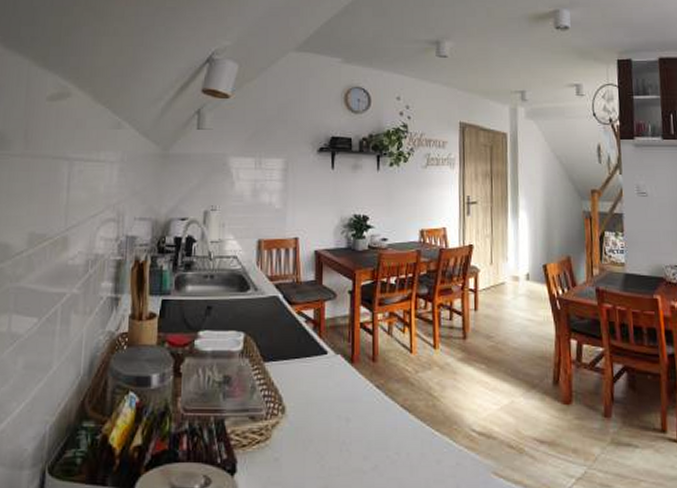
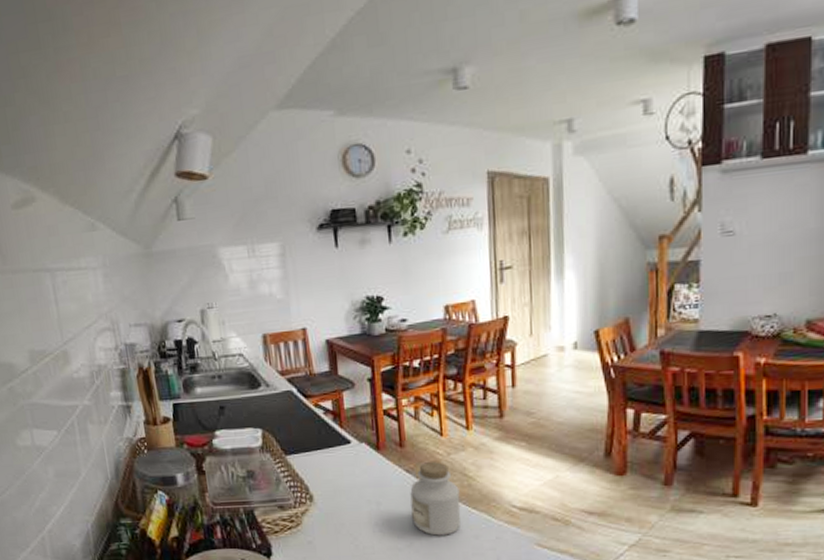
jar: none [379,379,425,459] -> present [410,462,461,536]

